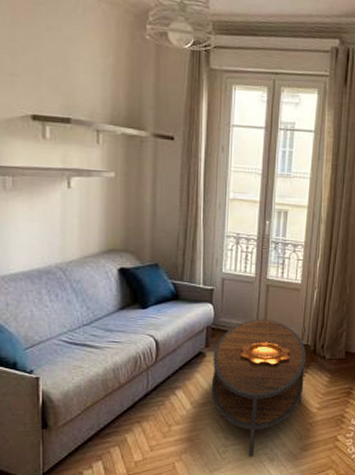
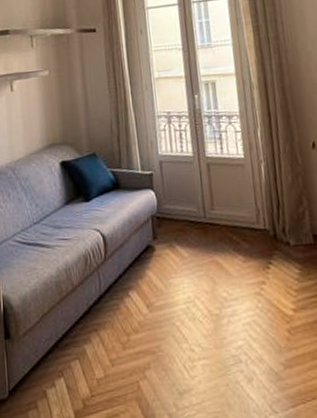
coffee table: present [211,319,307,456] -> none [162,202,272,374]
decorative bowl: present [239,342,291,365] -> none [190,229,249,256]

